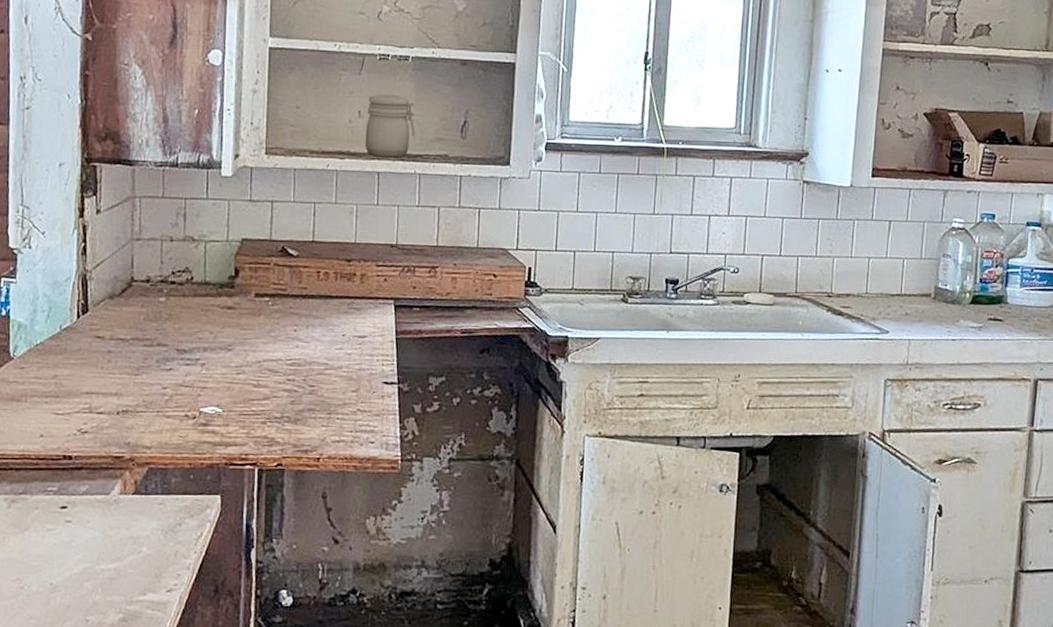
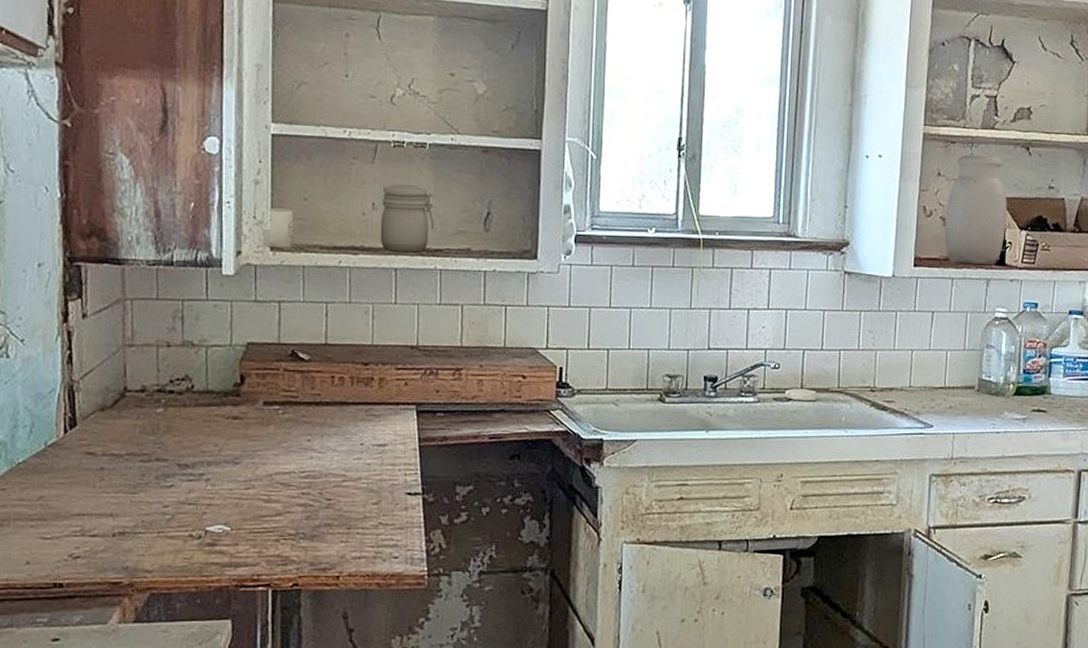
mug: none [258,115,287,153] -> present [262,208,294,249]
jar: none [902,70,965,177] -> present [944,155,1007,266]

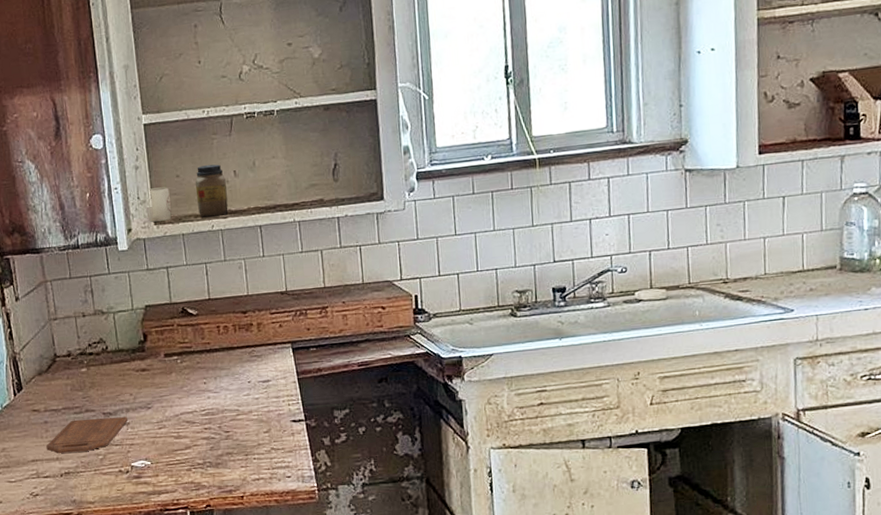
cutting board: none [99,469,208,508] -> present [46,417,128,453]
jar: none [324,192,361,251] -> present [195,164,229,218]
jar: present [380,184,434,253] -> none [242,149,289,212]
jar: present [944,155,1007,266] -> none [789,27,859,146]

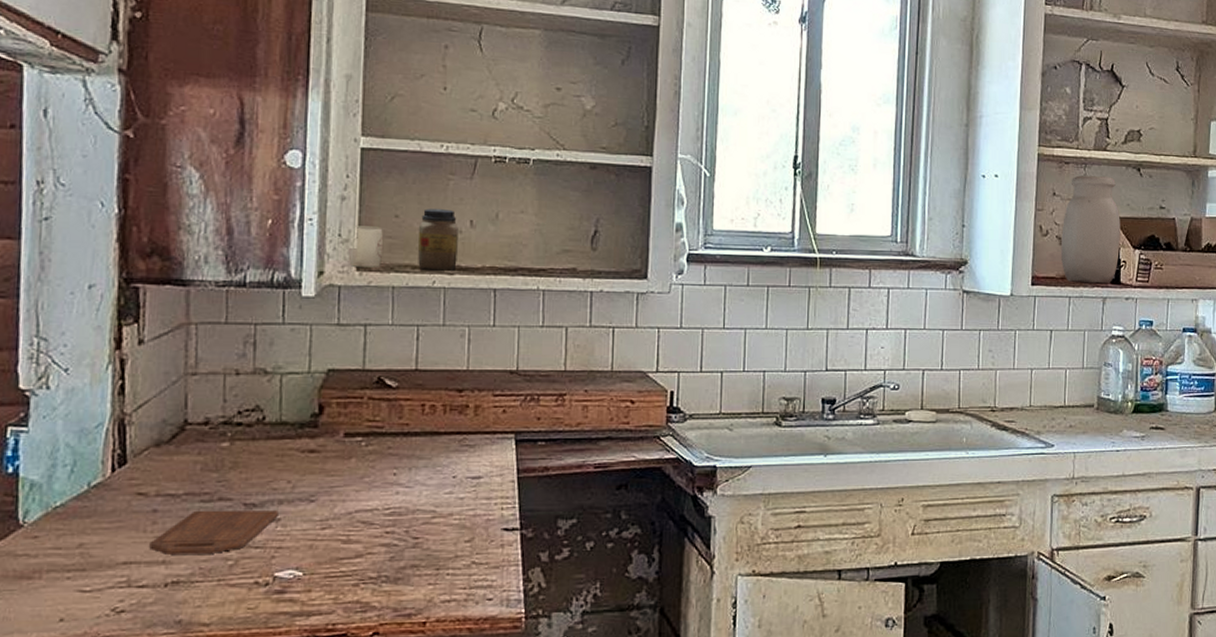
jar: none [789,27,859,146] -> present [1060,175,1121,284]

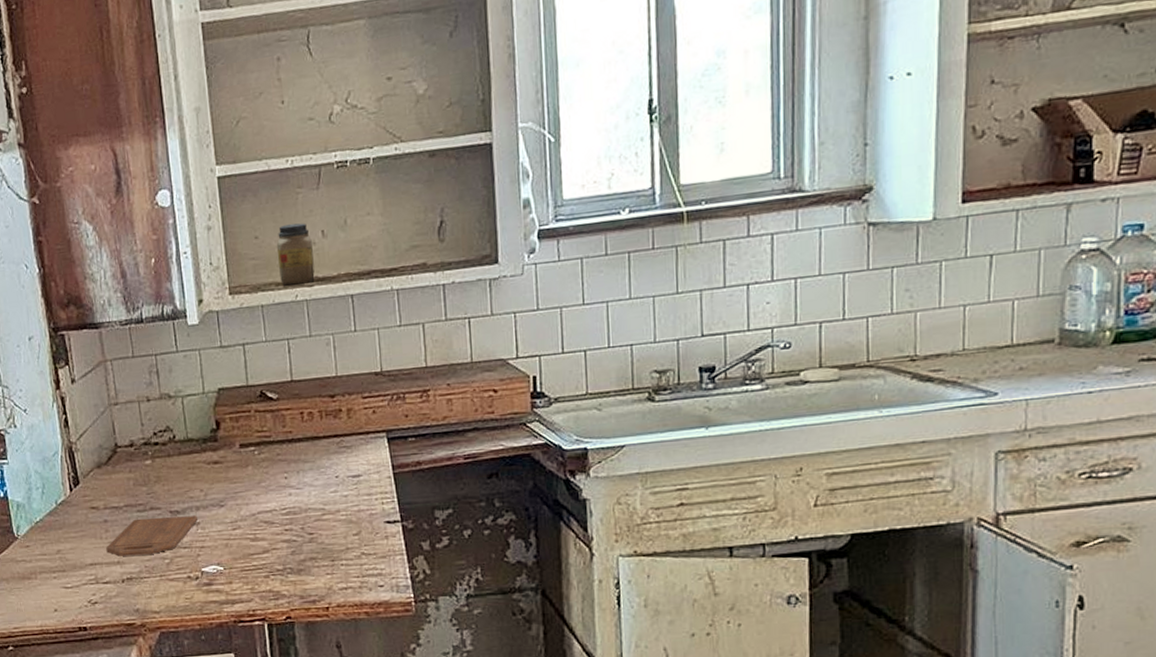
mug: present [348,226,384,269] -> none [220,250,250,292]
jar: present [1060,175,1121,284] -> none [1003,43,1094,192]

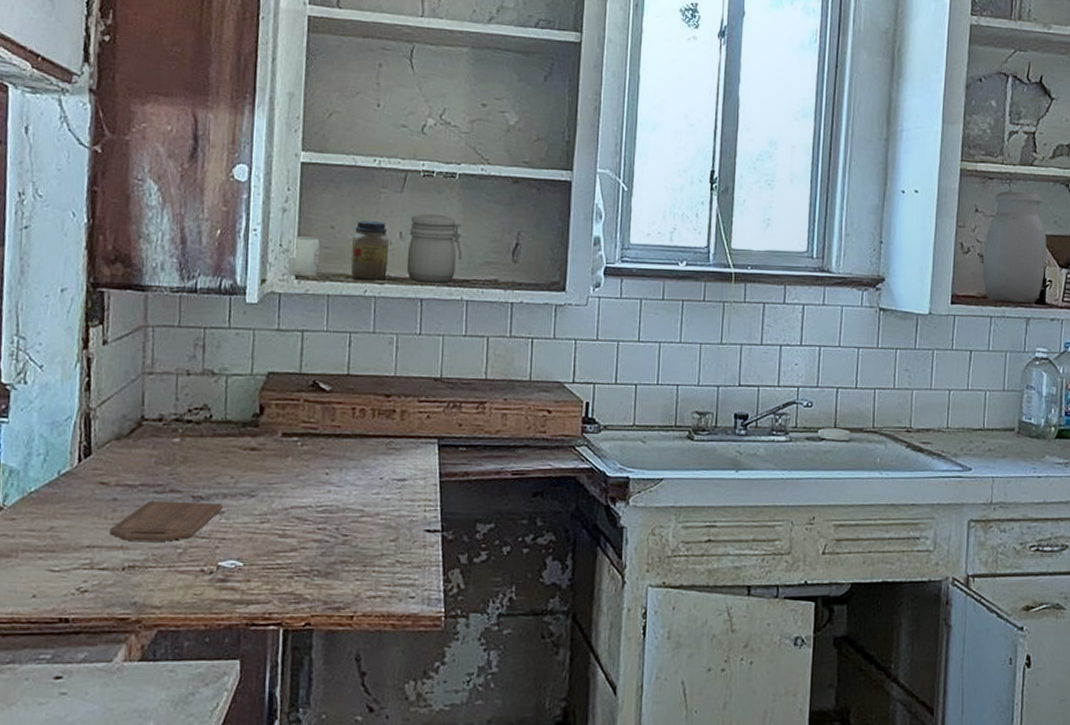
mug: none [220,250,250,292] -> present [288,236,321,277]
jar: none [331,205,386,279] -> present [406,213,462,283]
jar: none [1003,43,1094,192] -> present [982,191,1047,304]

